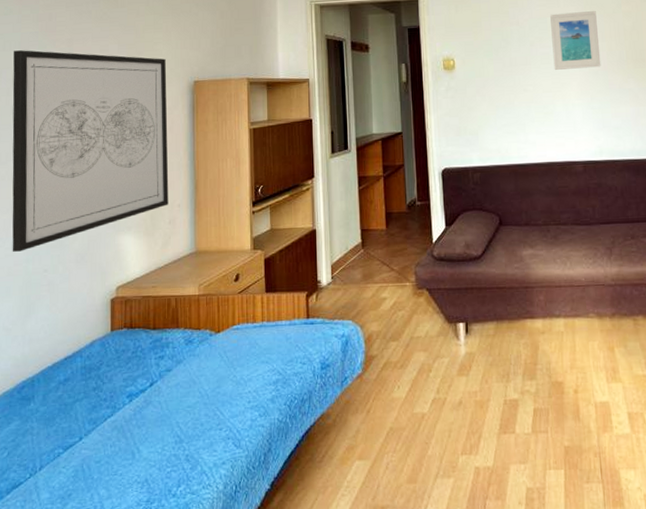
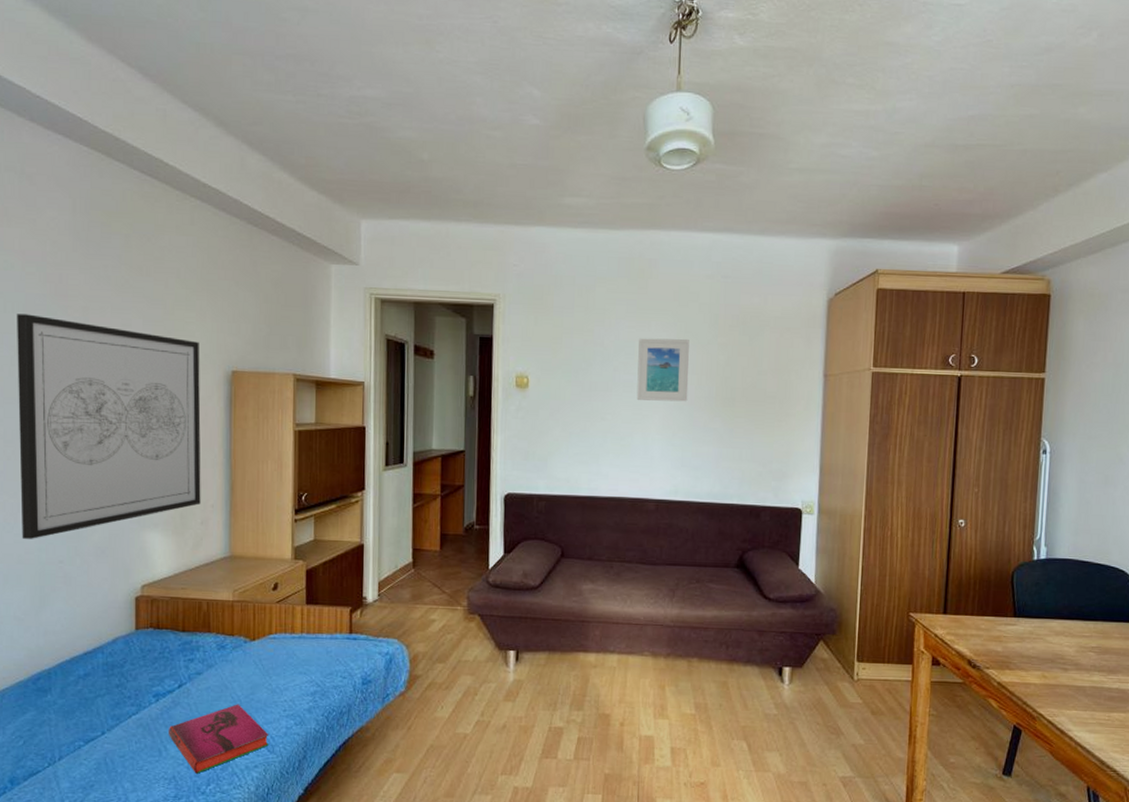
hardback book: none [141,398,235,475] -> present [169,704,269,774]

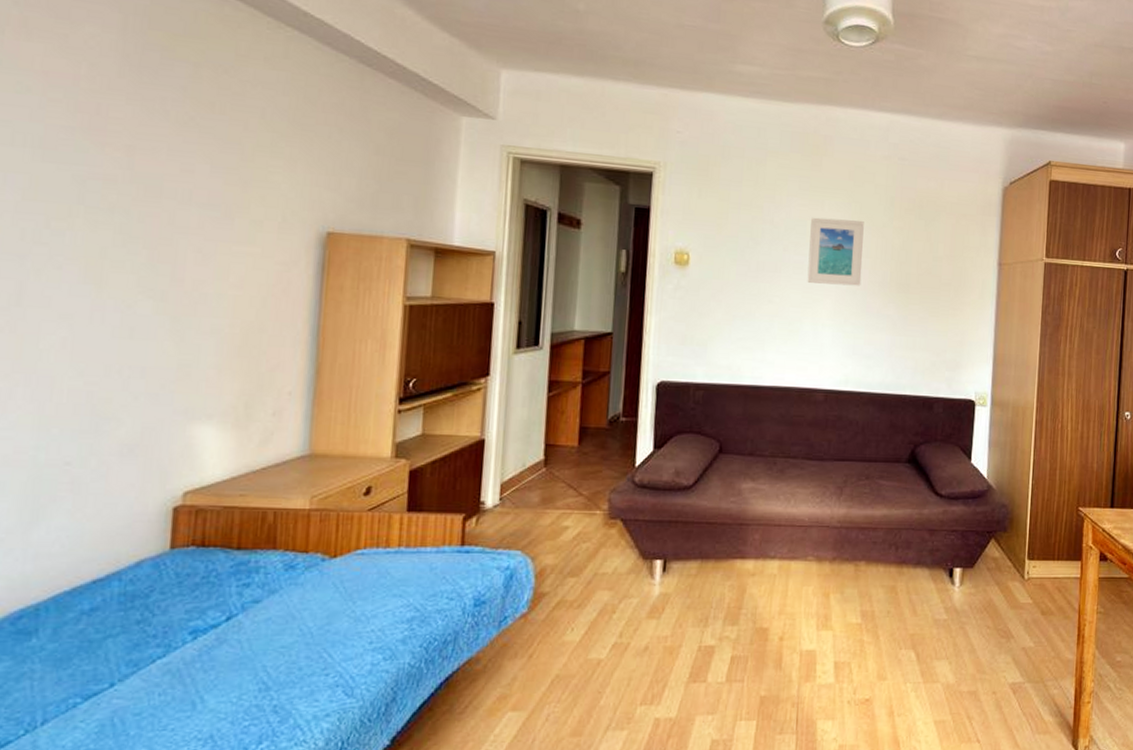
wall art: present [17,314,201,539] -> none [11,148,286,435]
hardback book: present [169,704,269,774] -> none [208,637,348,730]

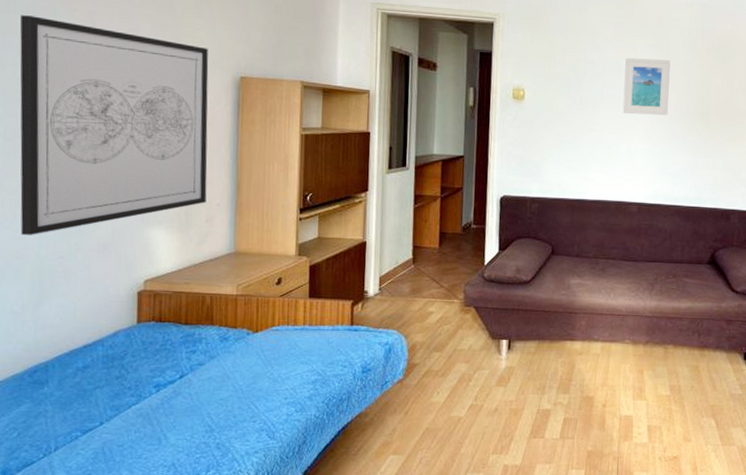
wall art: none [11,148,286,435] -> present [20,15,209,235]

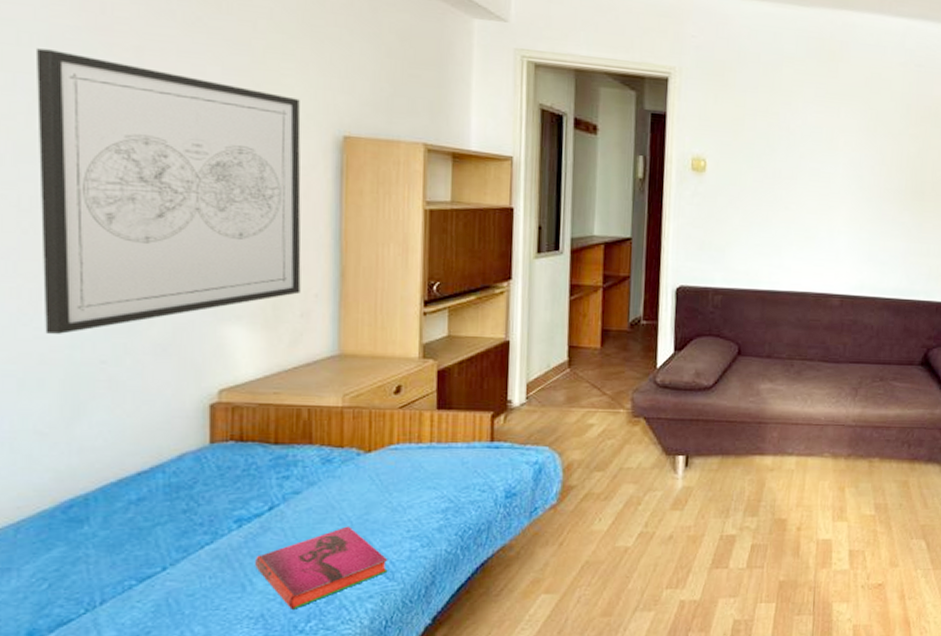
hardback book: none [169,393,270,460] -> present [255,526,388,610]
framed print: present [622,57,671,116] -> none [823,124,880,194]

